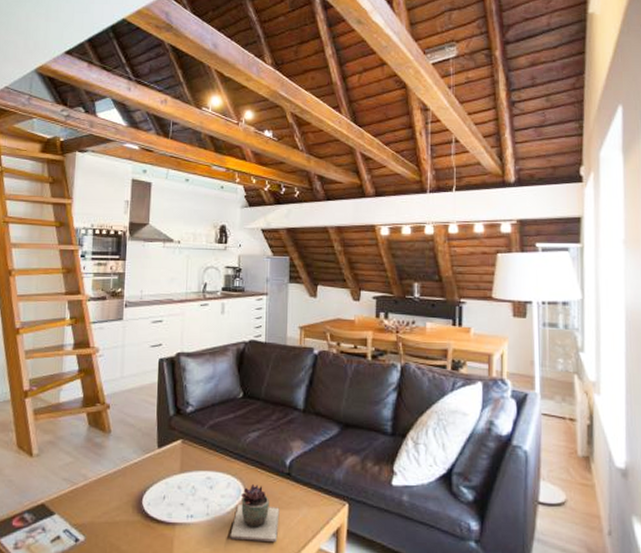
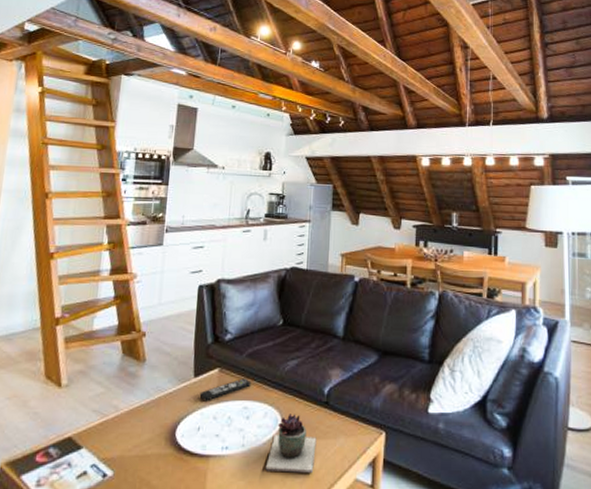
remote control: none [164,449,214,472] -> present [199,378,252,402]

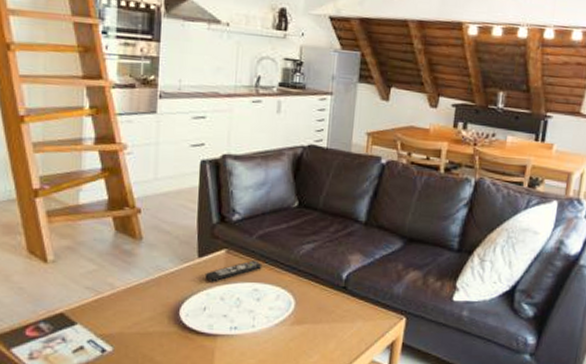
succulent plant: present [265,414,317,473] -> none [277,297,333,354]

